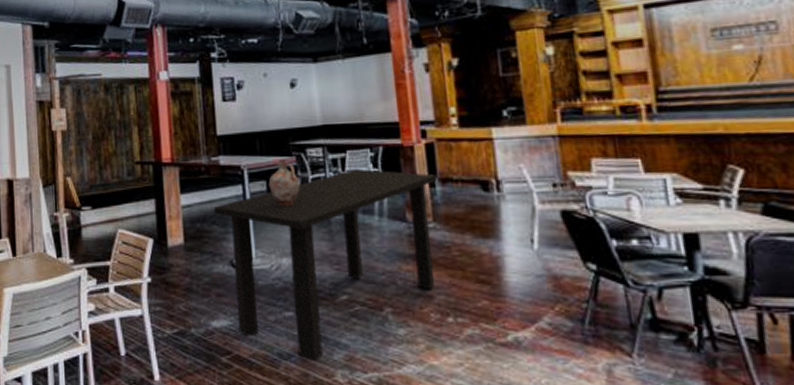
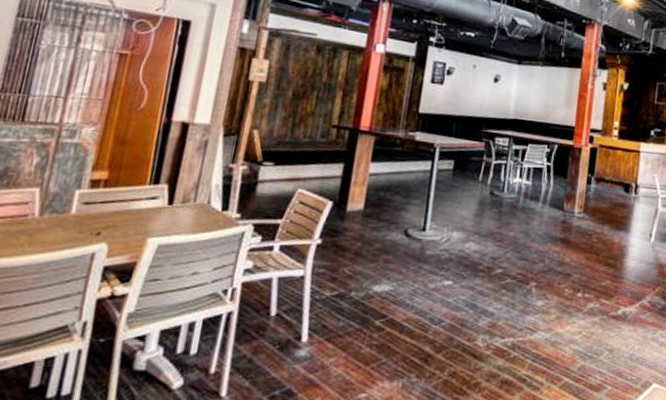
dining table: present [213,168,438,361] -> none [398,160,594,326]
ceramic jug: present [268,159,300,206] -> none [455,143,484,186]

